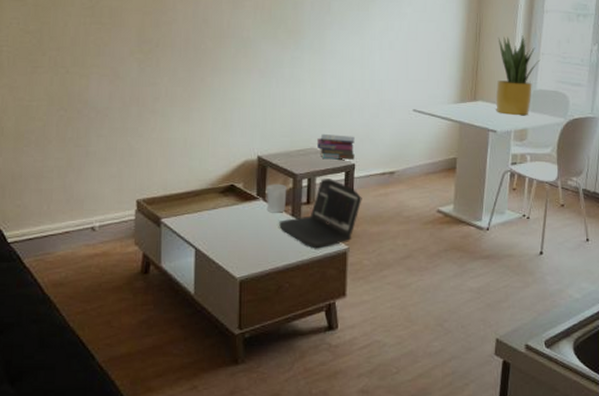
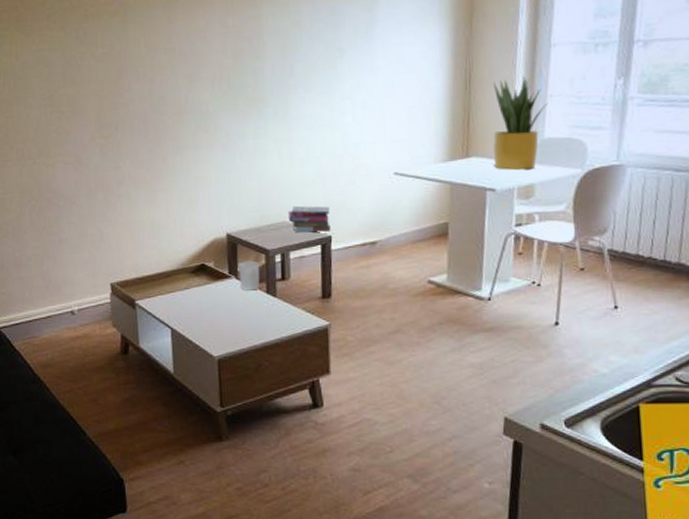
laptop: present [278,179,362,249] -> none [253,252,342,326]

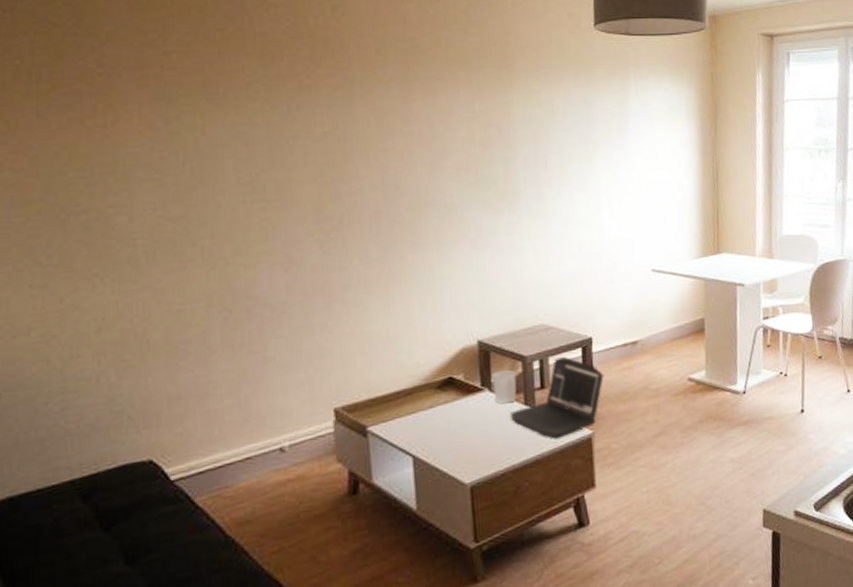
laptop: none [253,252,342,326] -> present [509,357,604,439]
books: present [288,205,331,233] -> none [545,306,591,337]
planter: present [492,77,549,171] -> none [737,177,785,266]

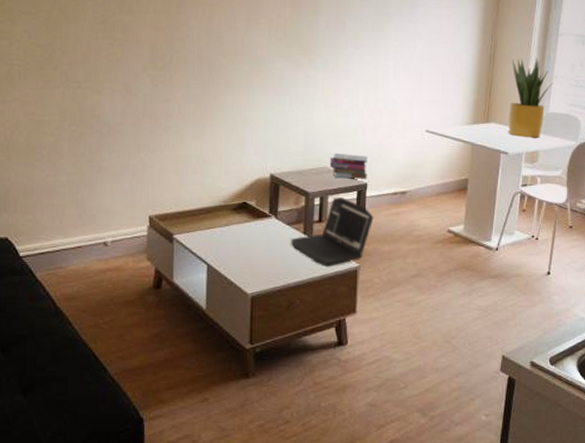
candle holder: present [492,369,517,405] -> none [279,202,299,231]
books: none [545,306,591,337] -> present [329,152,367,179]
planter: none [737,177,785,266] -> present [508,58,554,138]

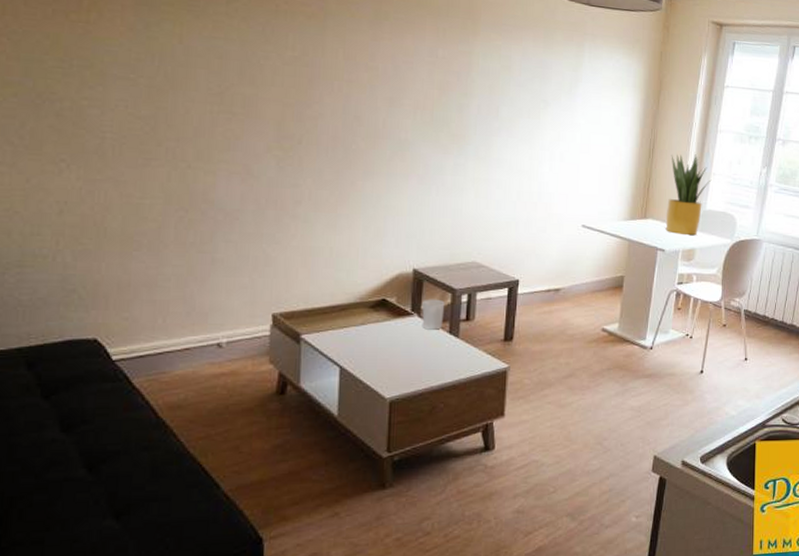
candle holder: none [279,202,299,231] -> present [422,299,445,330]
laptop: present [290,197,374,266] -> none [434,294,525,368]
books: present [329,152,367,179] -> none [478,247,520,275]

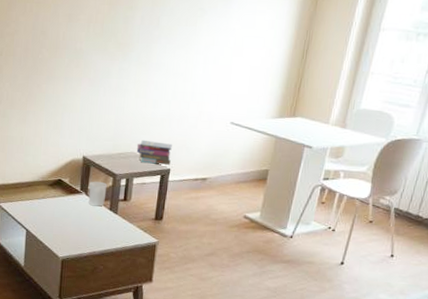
books: none [478,247,520,275] -> present [136,139,172,165]
planter: present [665,154,712,236] -> none [314,54,369,134]

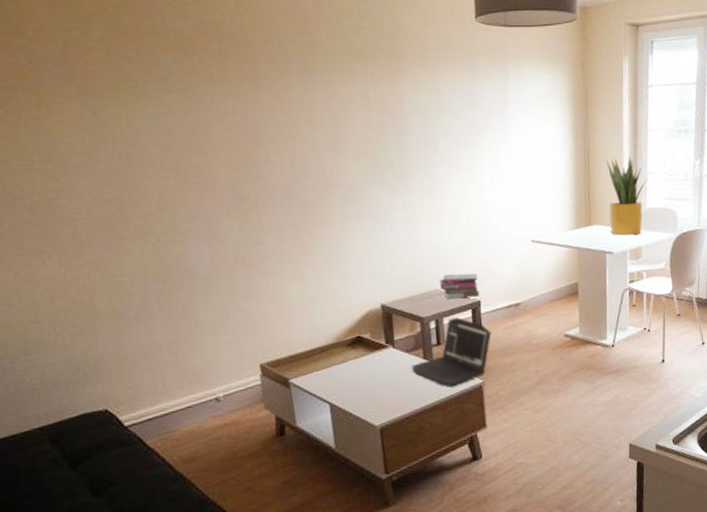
candle holder: present [88,181,107,207] -> none [395,329,417,359]
laptop: none [97,180,174,240] -> present [411,317,492,387]
planter: none [314,54,369,134] -> present [606,156,648,236]

